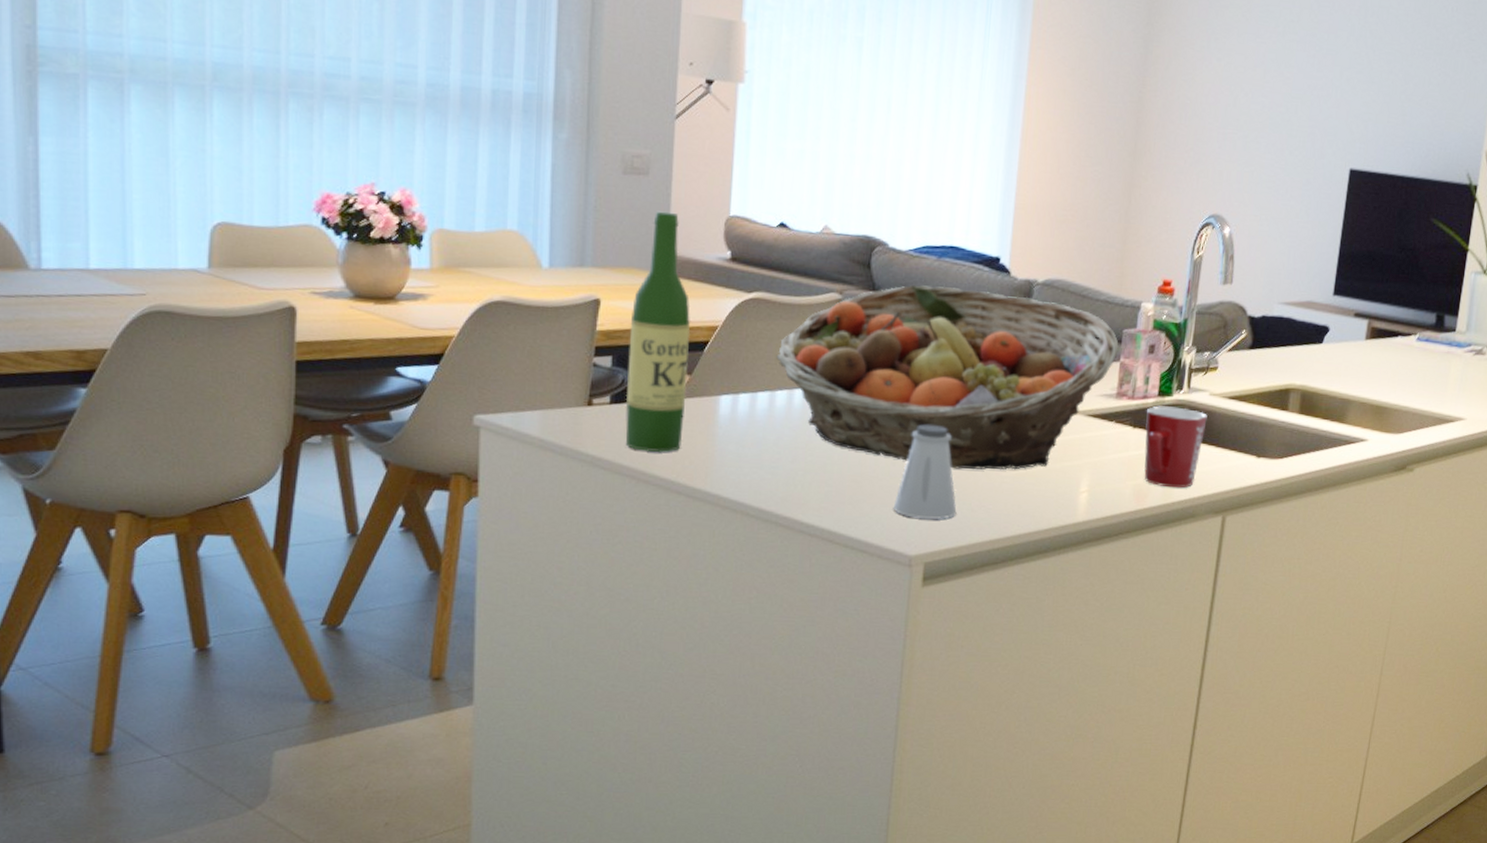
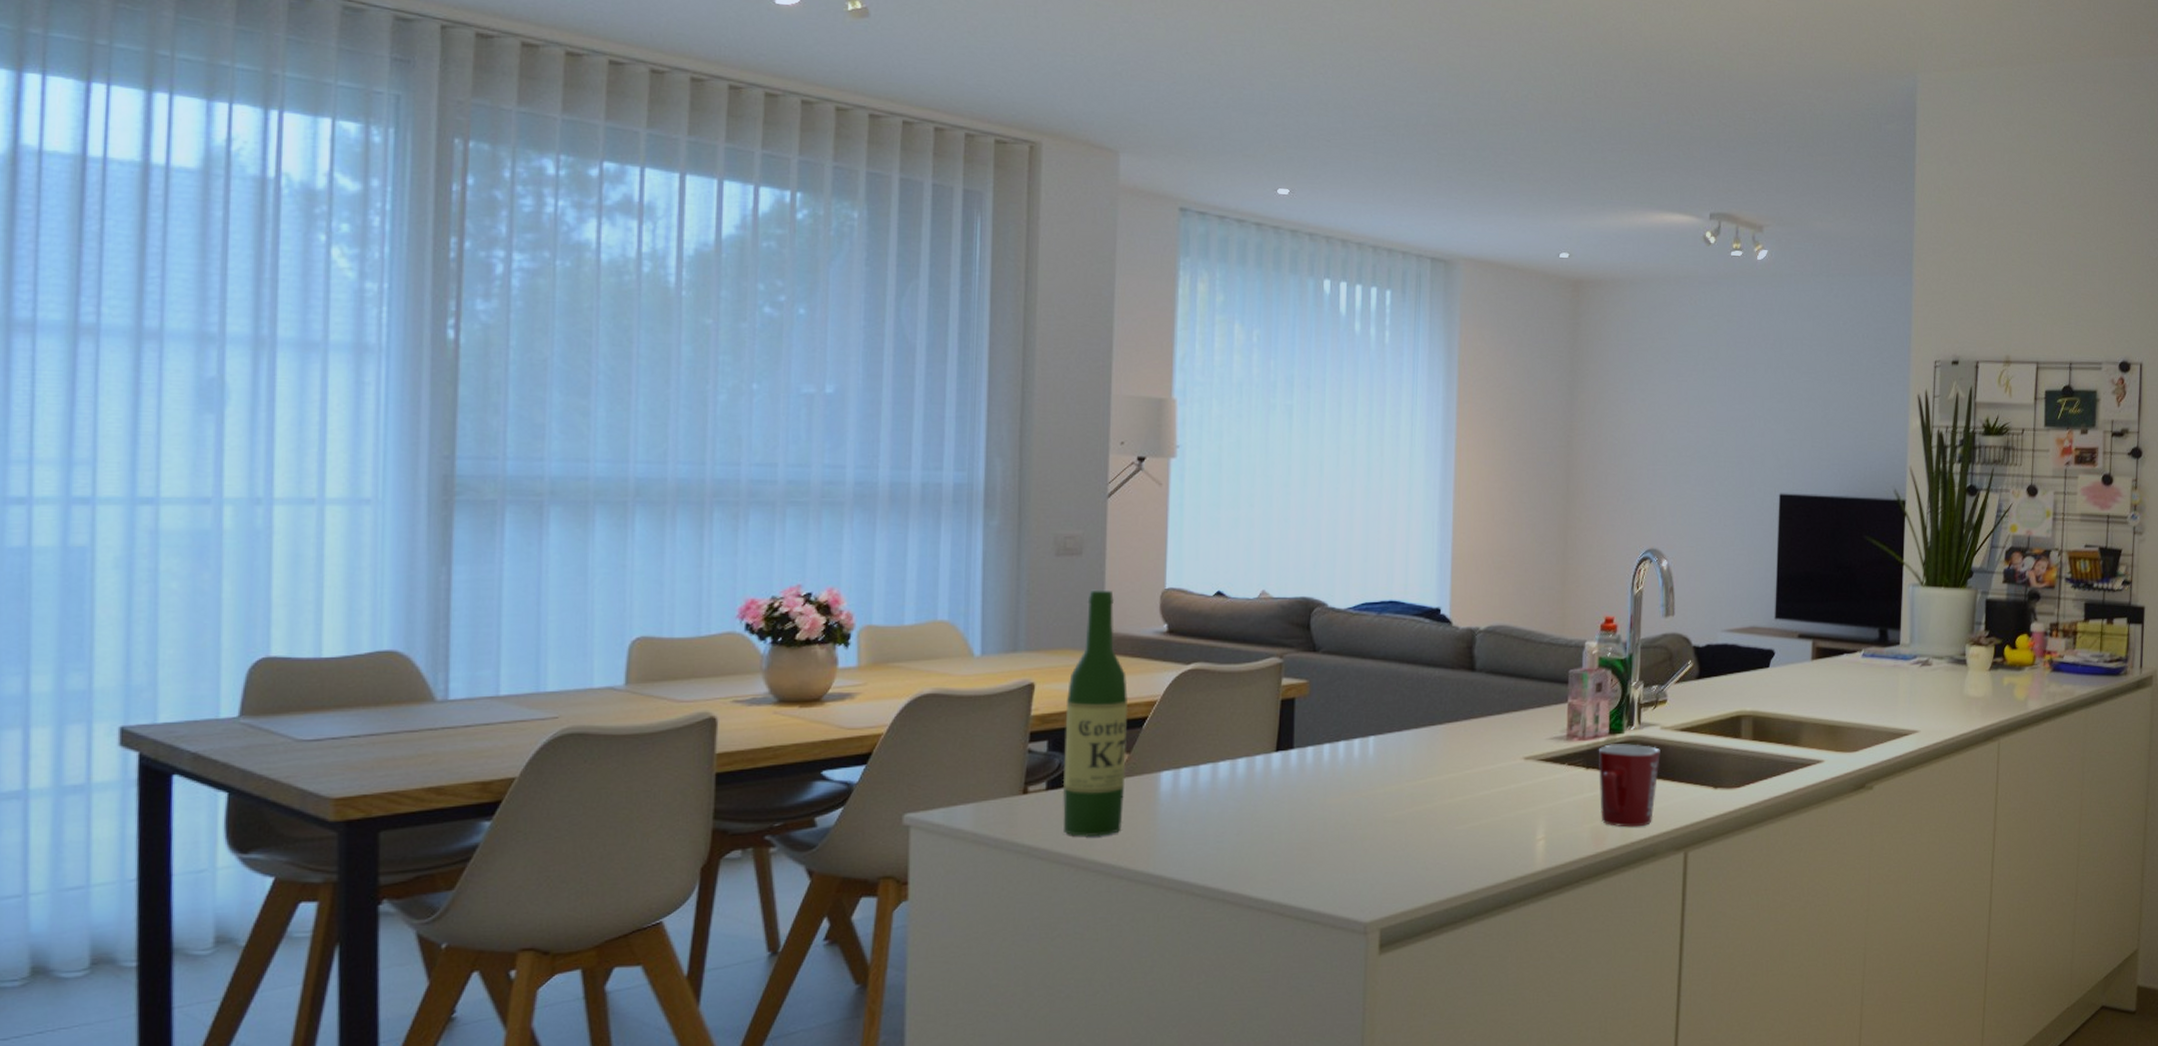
fruit basket: present [776,284,1119,470] -> none [1217,642,1566,827]
saltshaker: present [893,424,957,519] -> none [1344,783,1411,882]

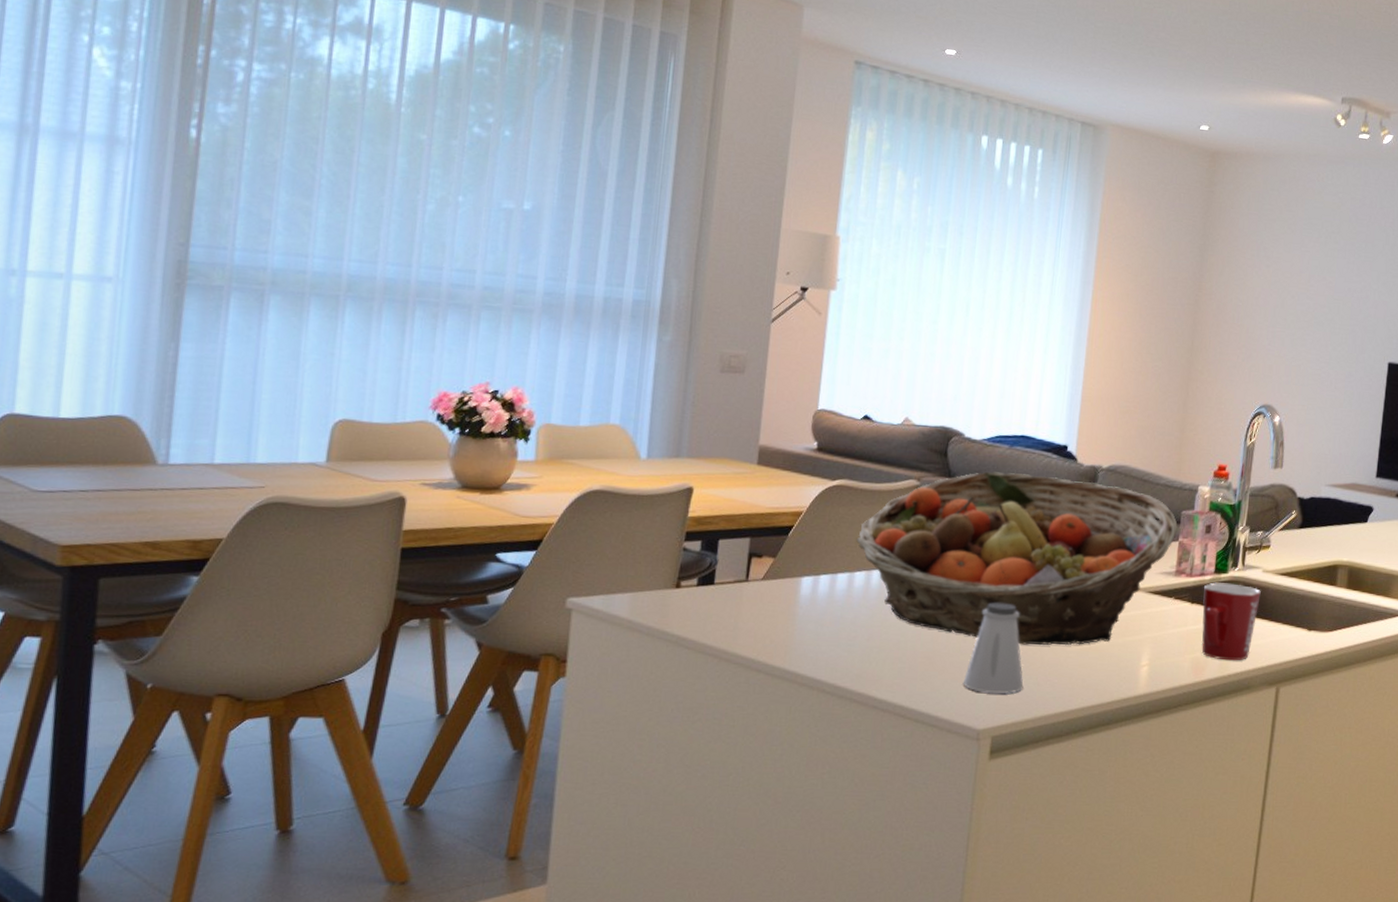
wine bottle: present [1062,589,1129,837] -> none [710,405,777,633]
fruit basket: none [1217,642,1566,827] -> present [856,471,1178,645]
saltshaker: none [1344,783,1411,882] -> present [962,602,1024,694]

